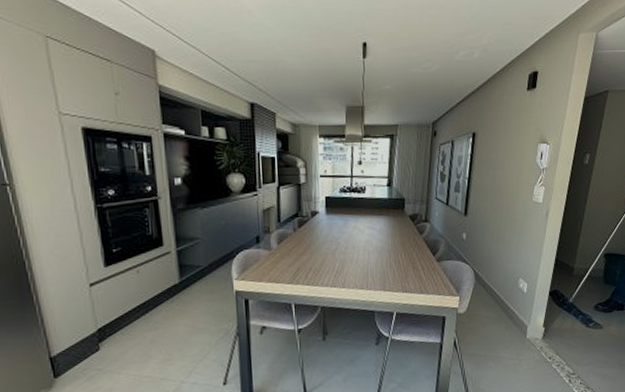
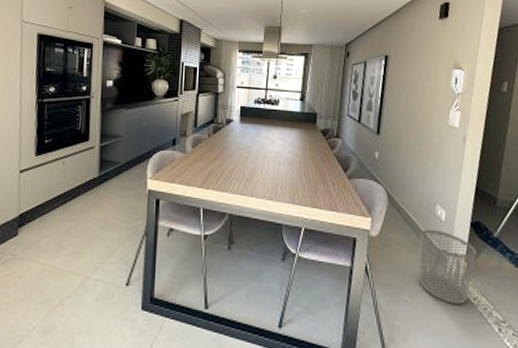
waste bin: none [501,301,553,364] -> present [417,229,477,304]

